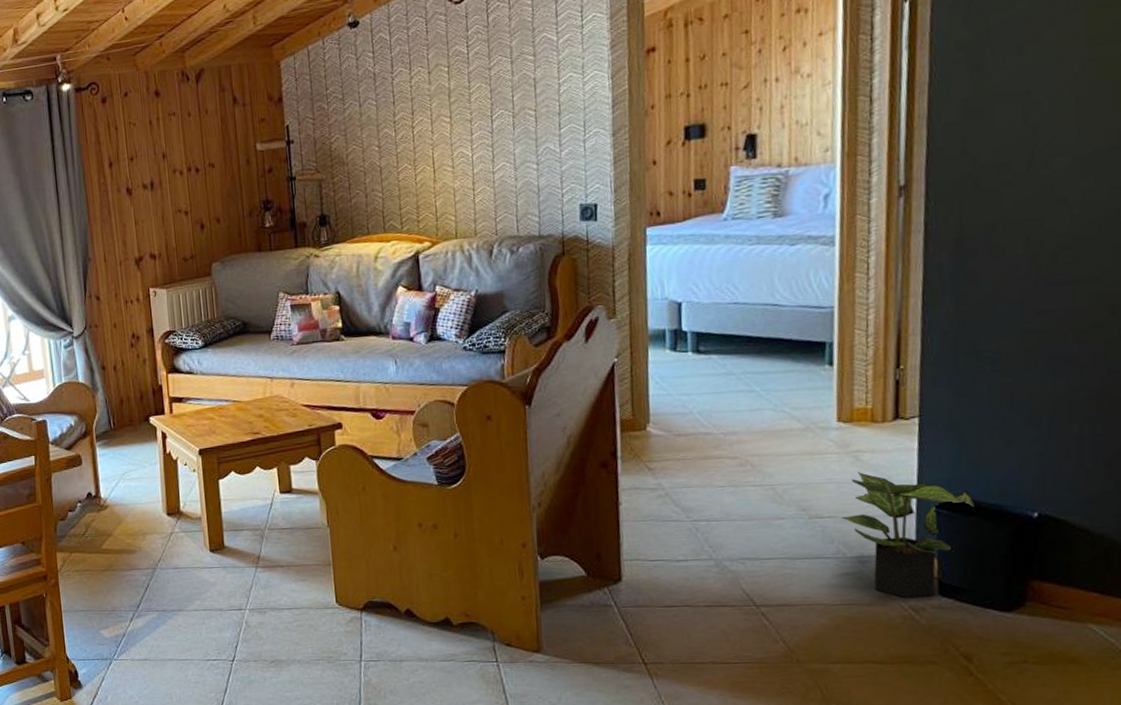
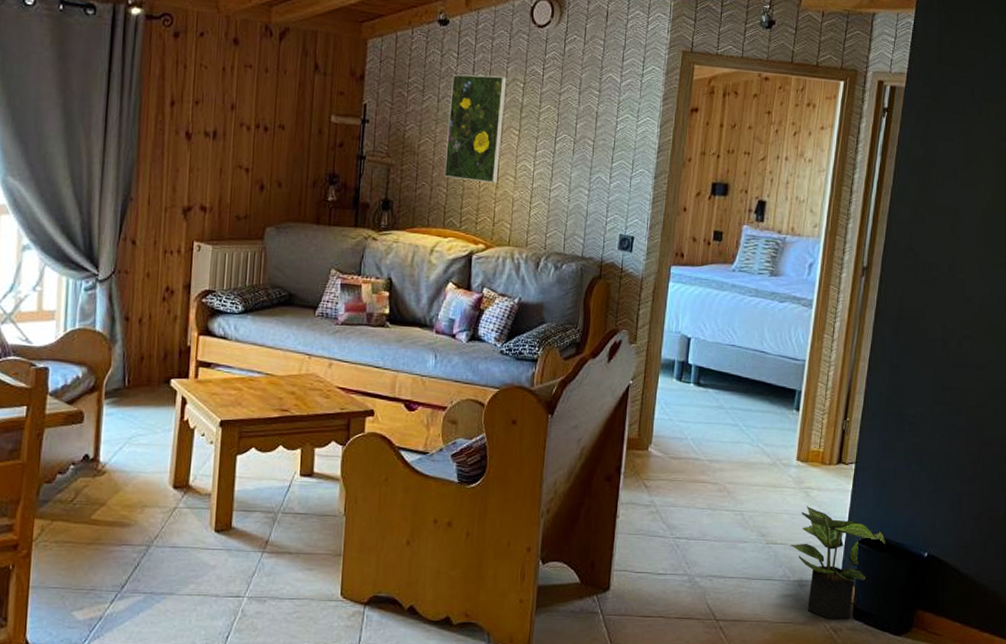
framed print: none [370,64,435,182] -> present [443,74,507,183]

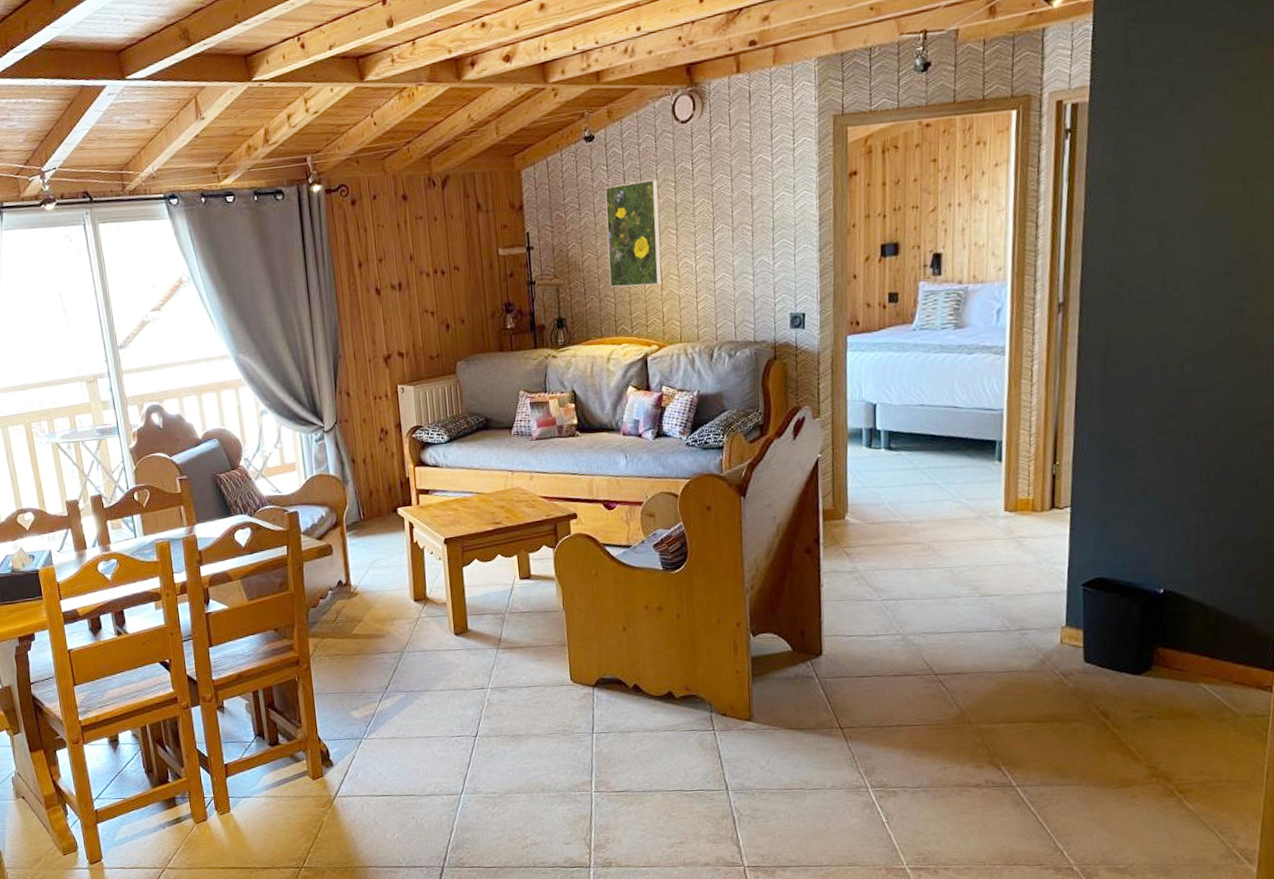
potted plant: present [790,505,886,619] -> none [1006,554,1114,665]

